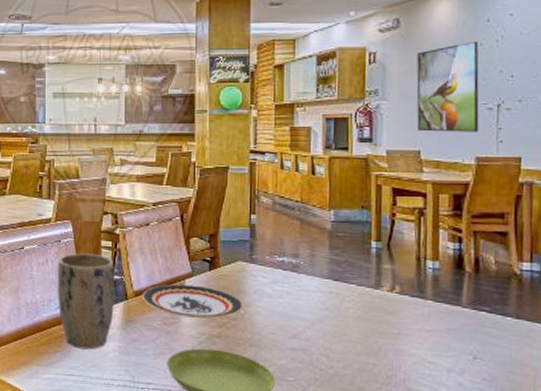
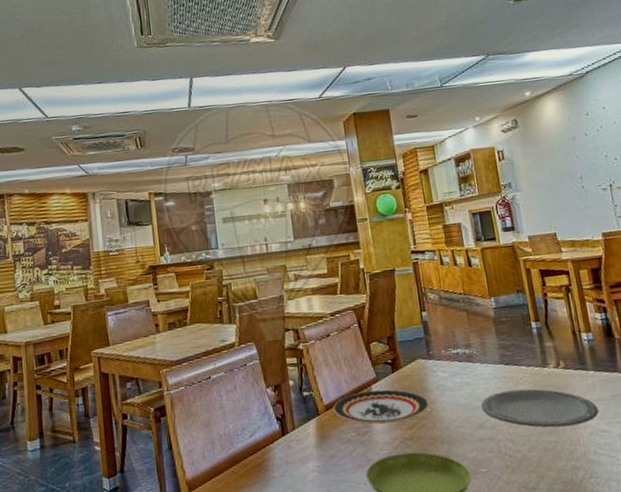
plant pot: present [57,253,114,350] -> none [246,372,308,476]
plate: none [299,306,428,352] -> present [481,389,598,428]
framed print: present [416,41,479,132] -> none [537,132,600,216]

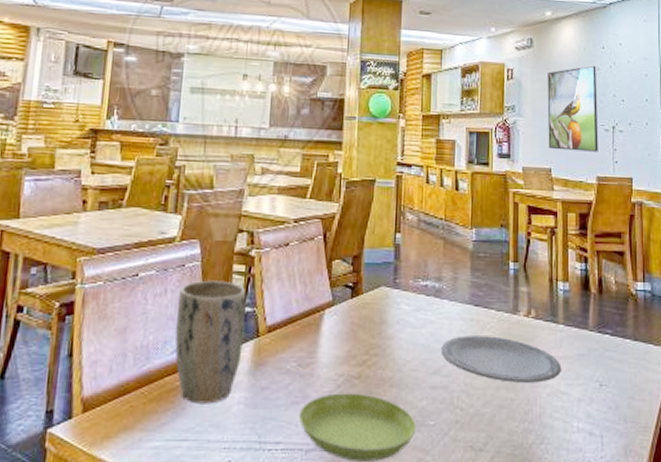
plant pot: none [246,372,308,476] -> present [175,280,246,404]
plate: present [332,389,430,425] -> none [276,316,386,358]
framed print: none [537,132,600,216] -> present [547,65,598,152]

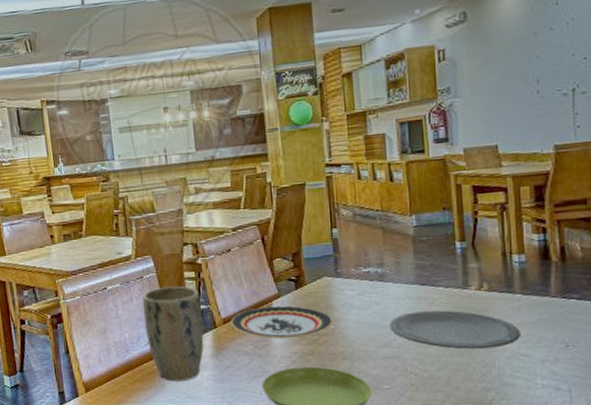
plate: none [276,316,386,358] -> present [230,305,333,340]
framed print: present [547,65,598,152] -> none [487,26,555,126]

